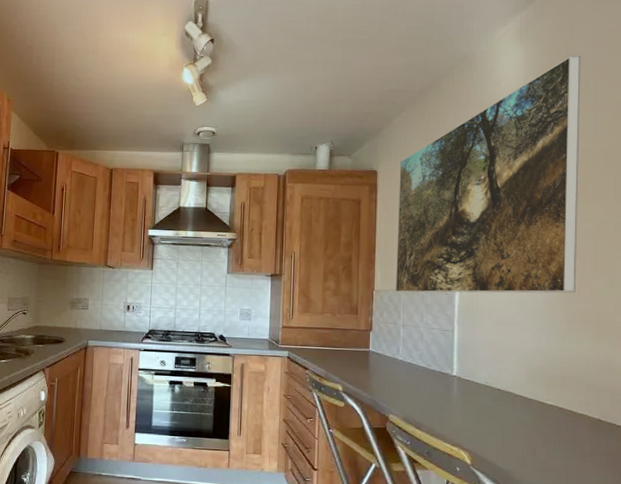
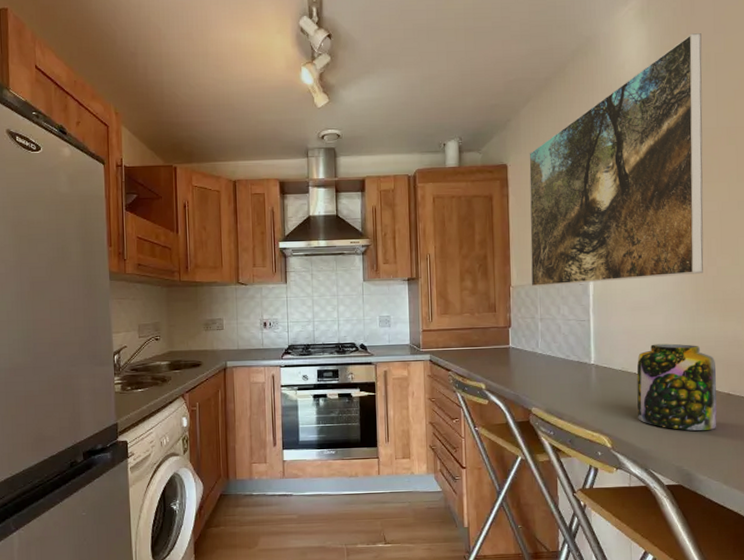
jar: none [500,361,587,456] -> present [636,343,717,431]

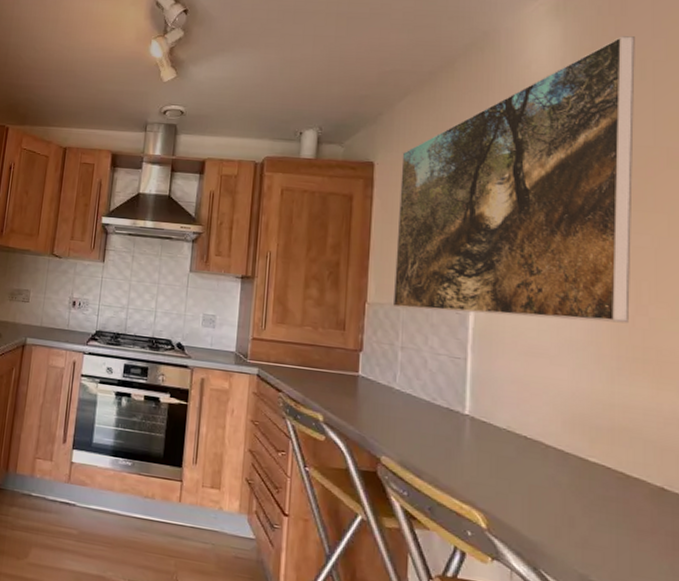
jar: present [636,343,717,431] -> none [527,403,645,534]

